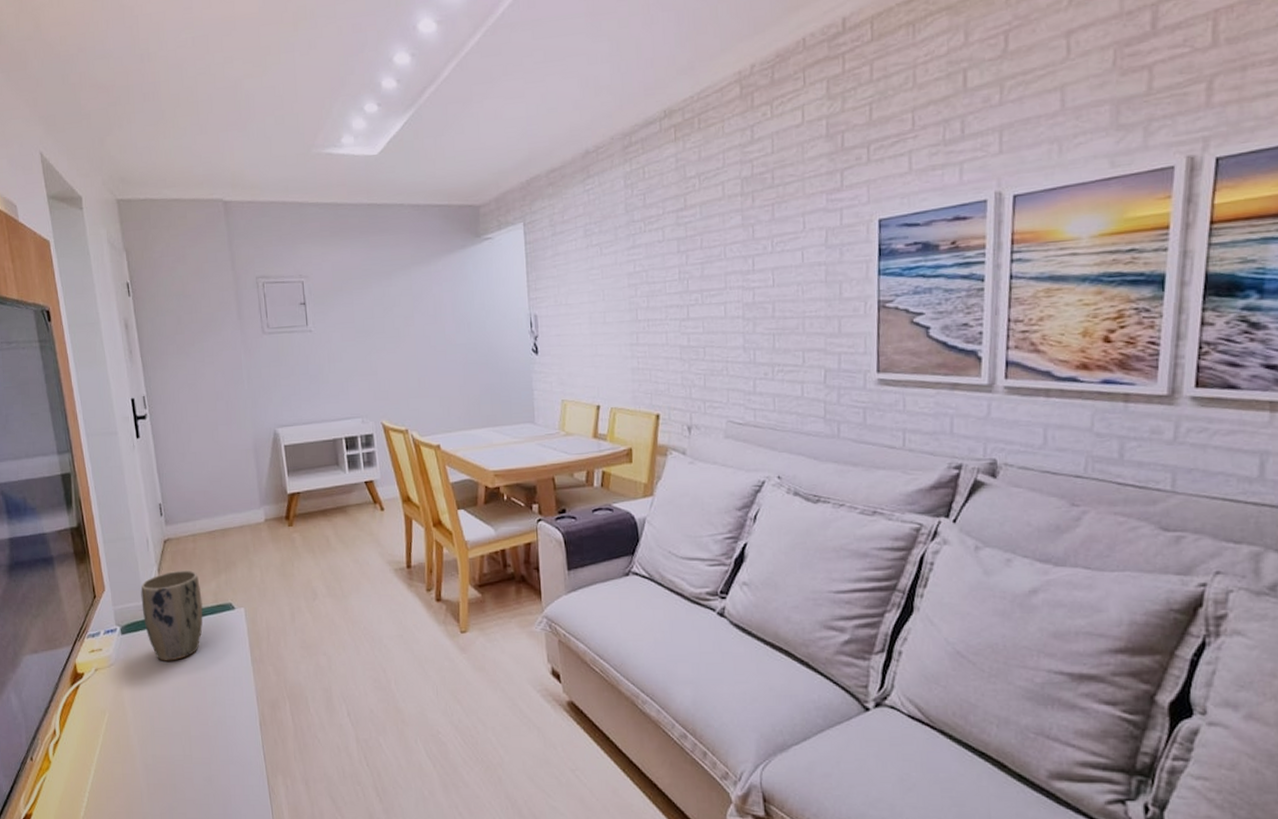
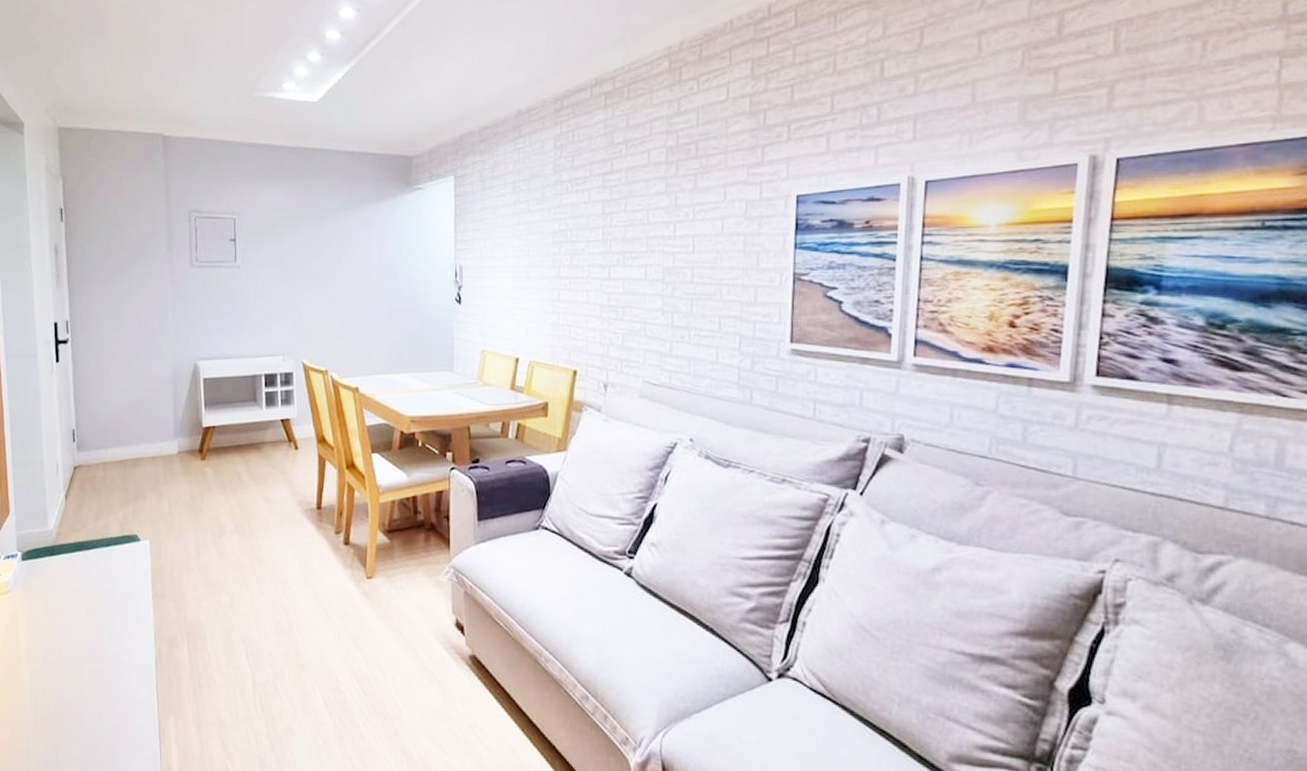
plant pot: present [140,570,203,661] -> none [45,498,108,591]

